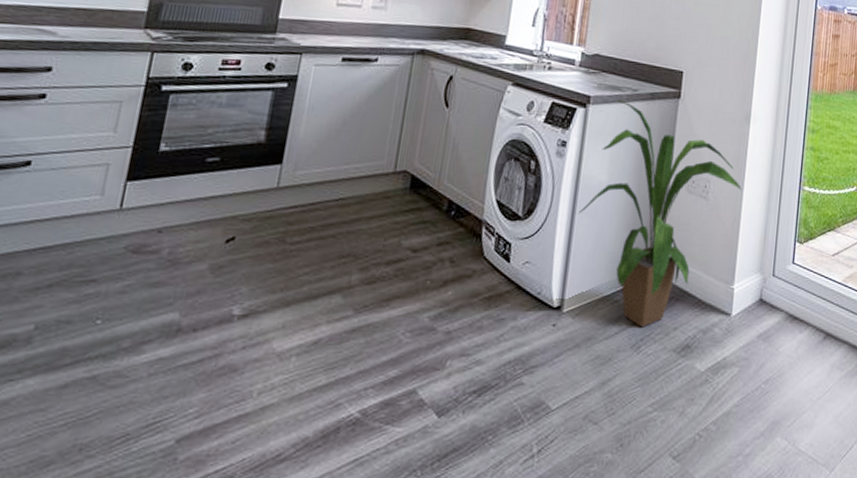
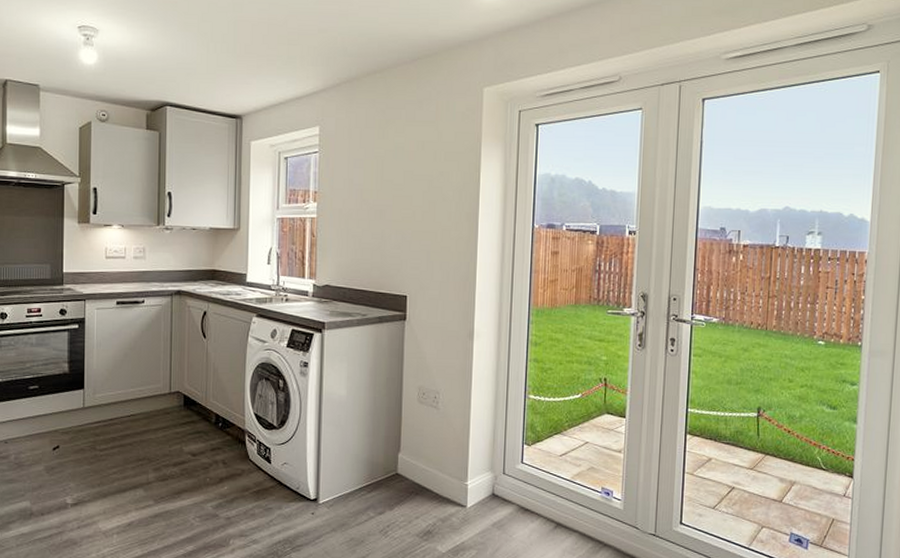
house plant: present [578,99,742,327] -> none [324,324,469,516]

